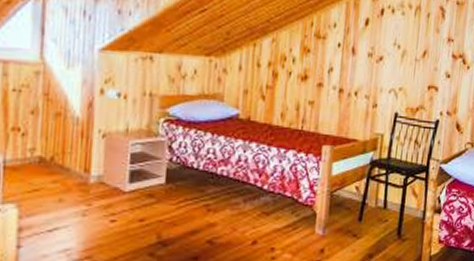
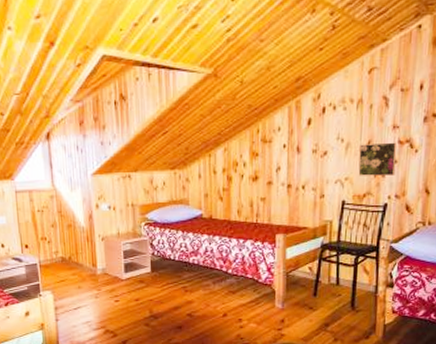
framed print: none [412,53,451,91] -> present [358,142,397,176]

